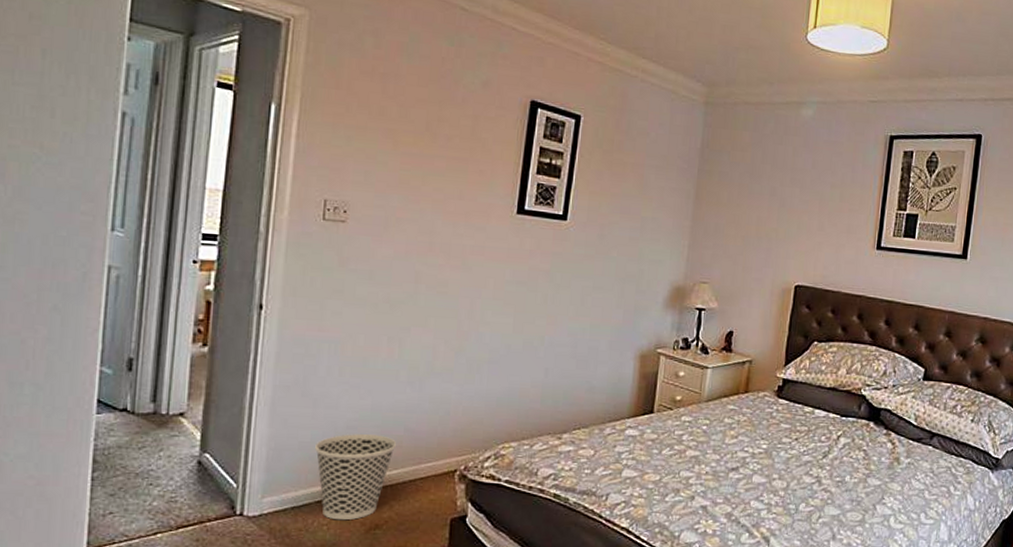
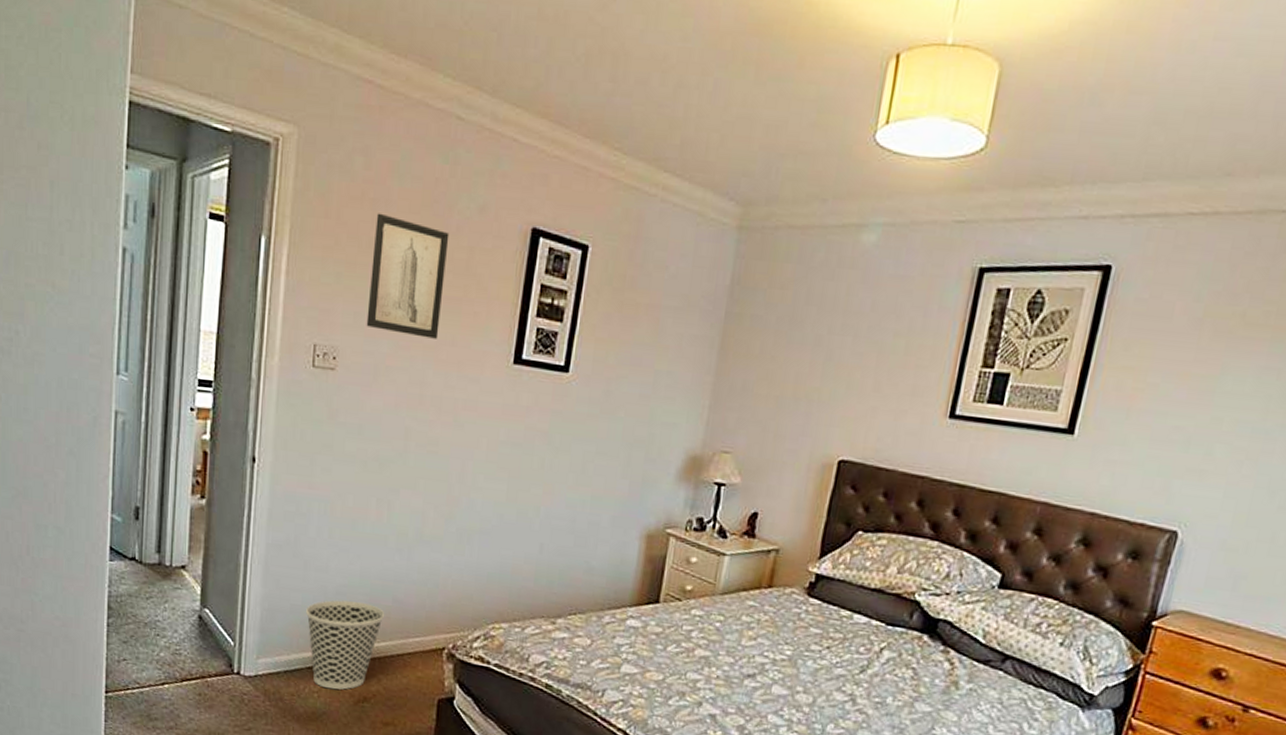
wall art: none [377,85,456,194] -> present [366,213,450,339]

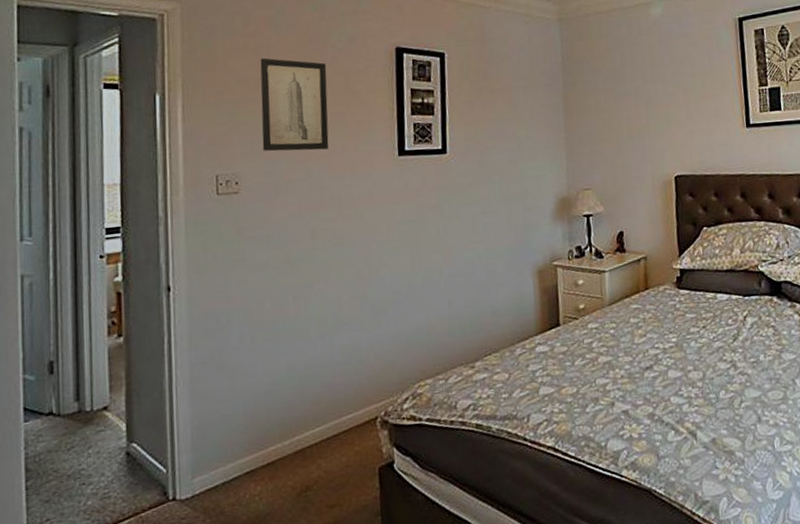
wastebasket: present [306,600,385,690] -> none [237,395,316,489]

